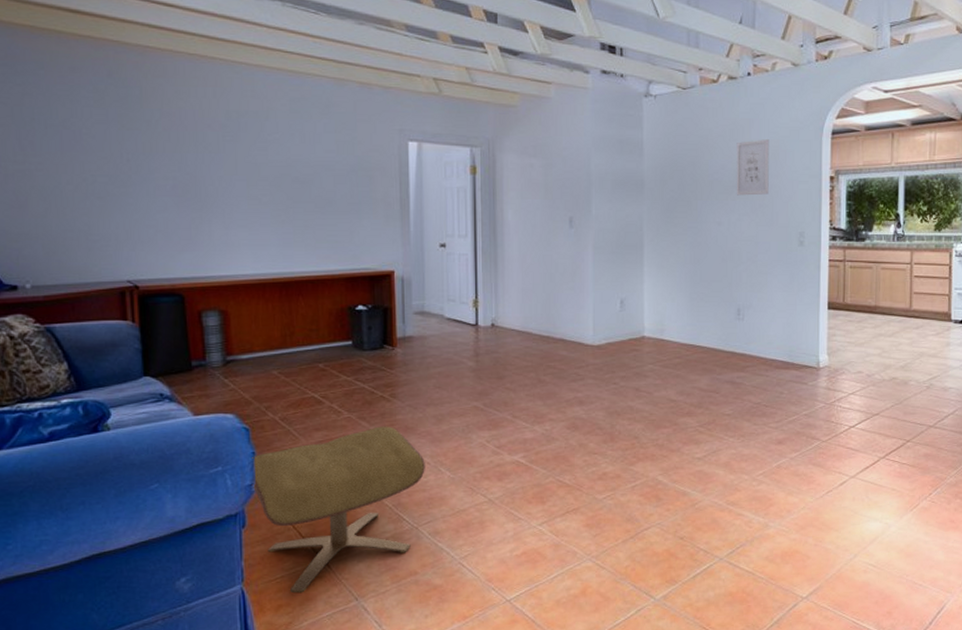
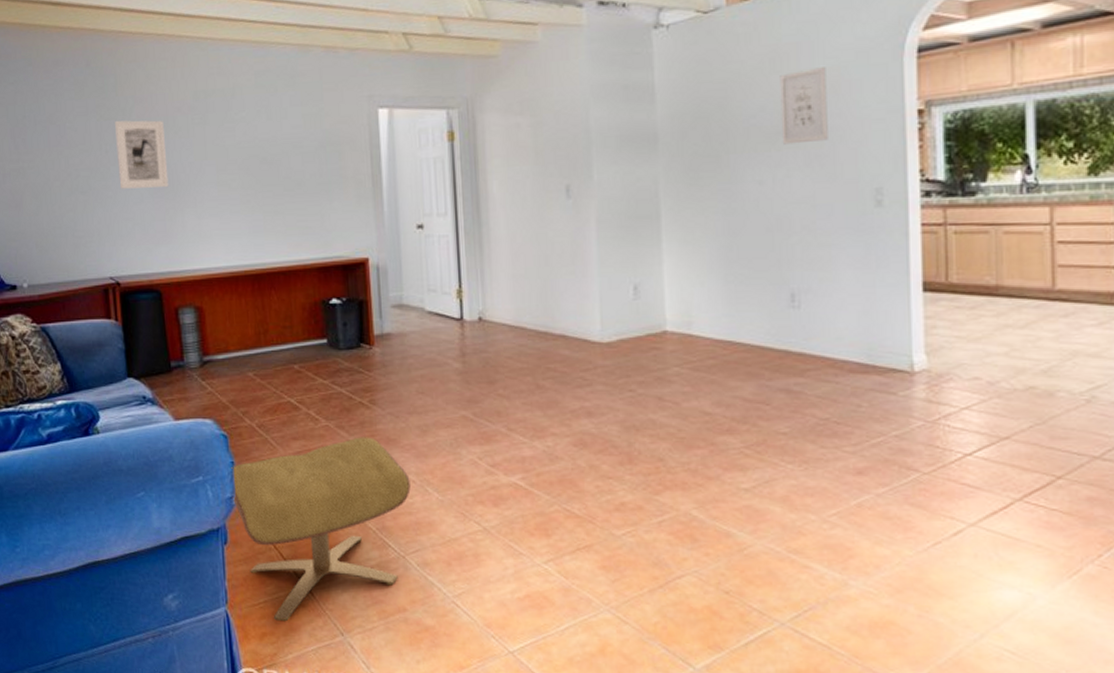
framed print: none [139,131,196,199] -> present [115,120,169,189]

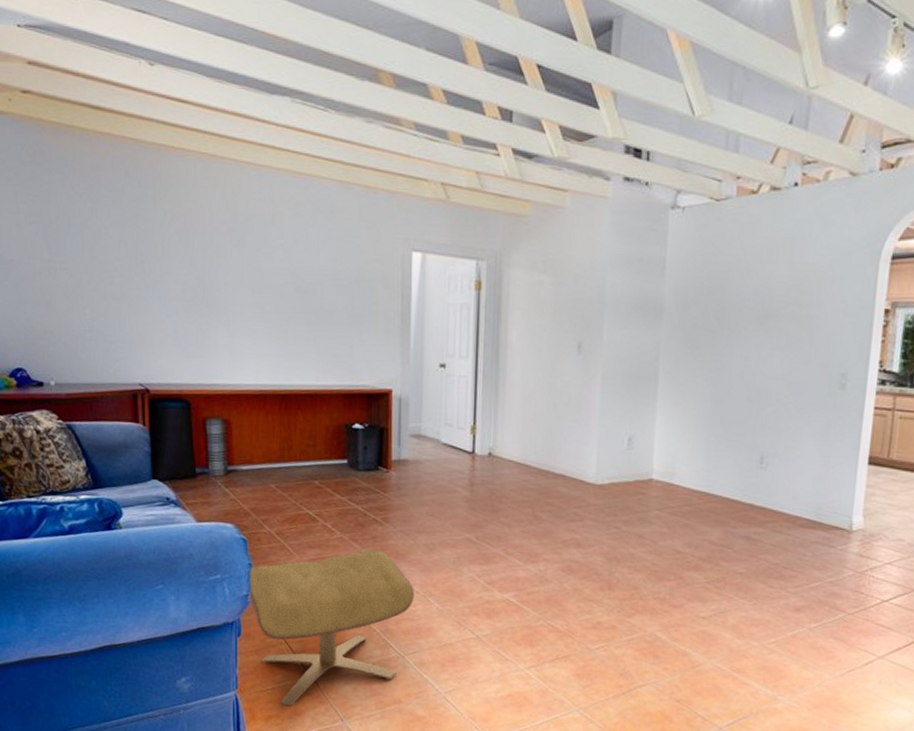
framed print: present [115,120,169,189] -> none [152,232,203,304]
wall art: present [780,67,828,145] -> none [769,262,814,328]

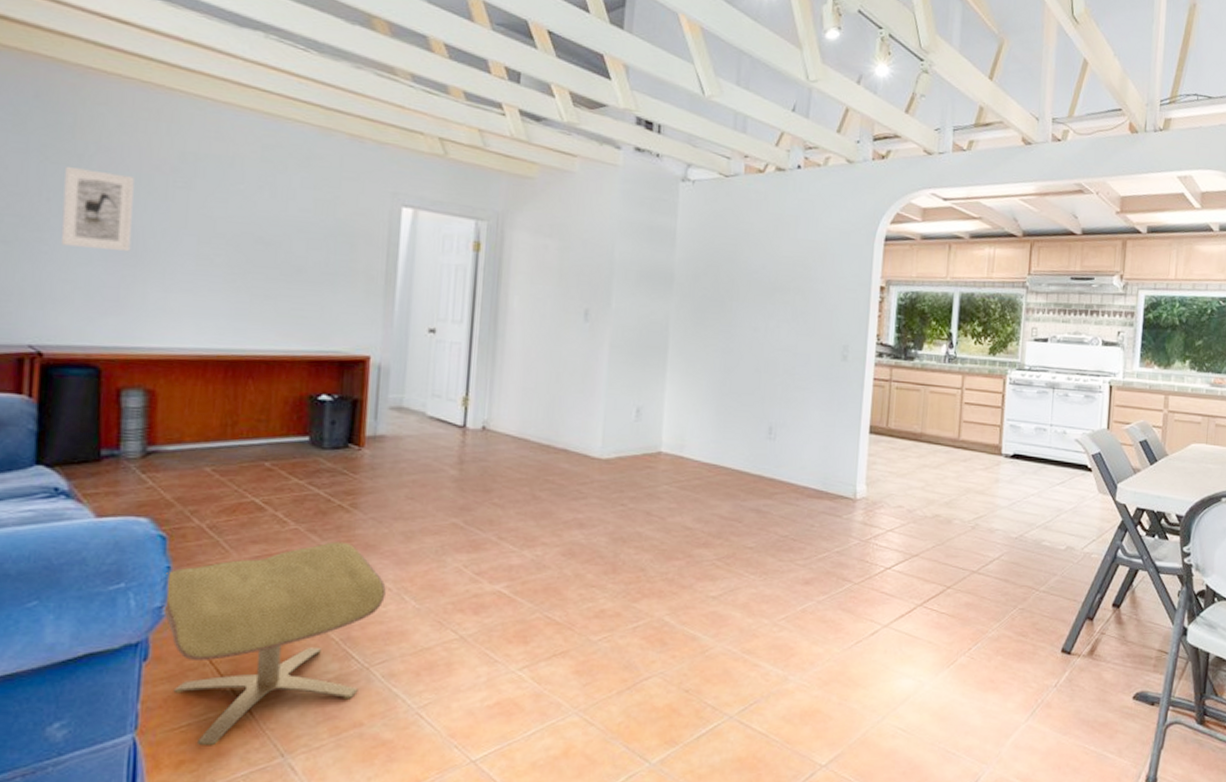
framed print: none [152,232,203,304] -> present [60,166,134,252]

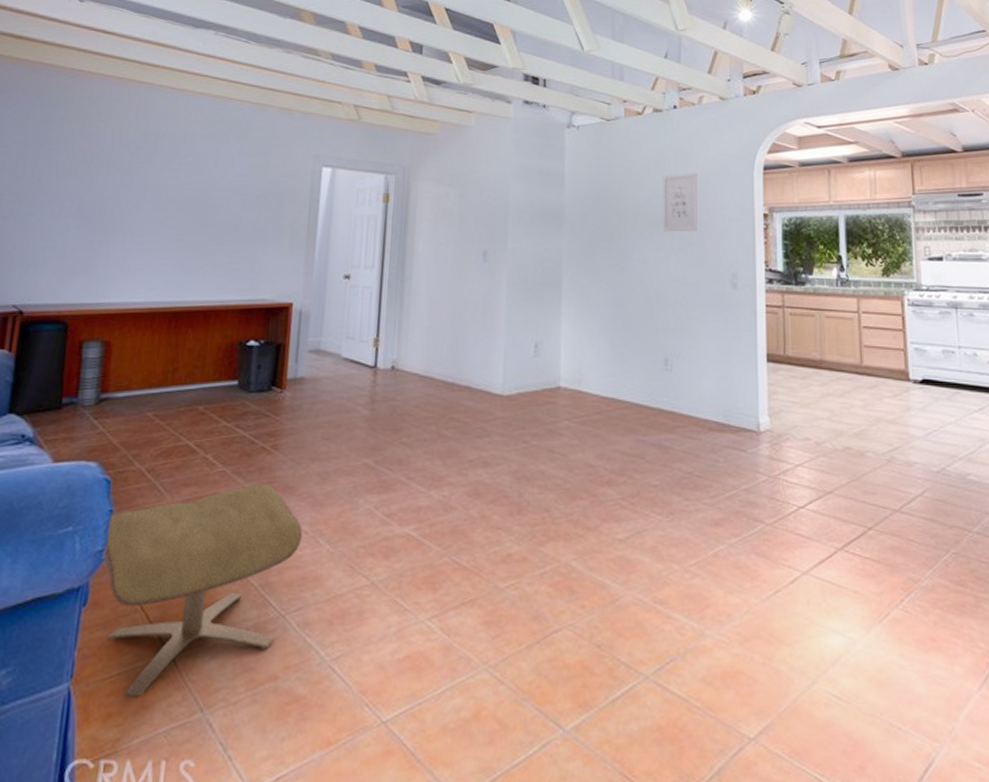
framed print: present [60,166,134,252] -> none [46,150,107,220]
wall art: none [776,239,817,301] -> present [662,173,698,232]

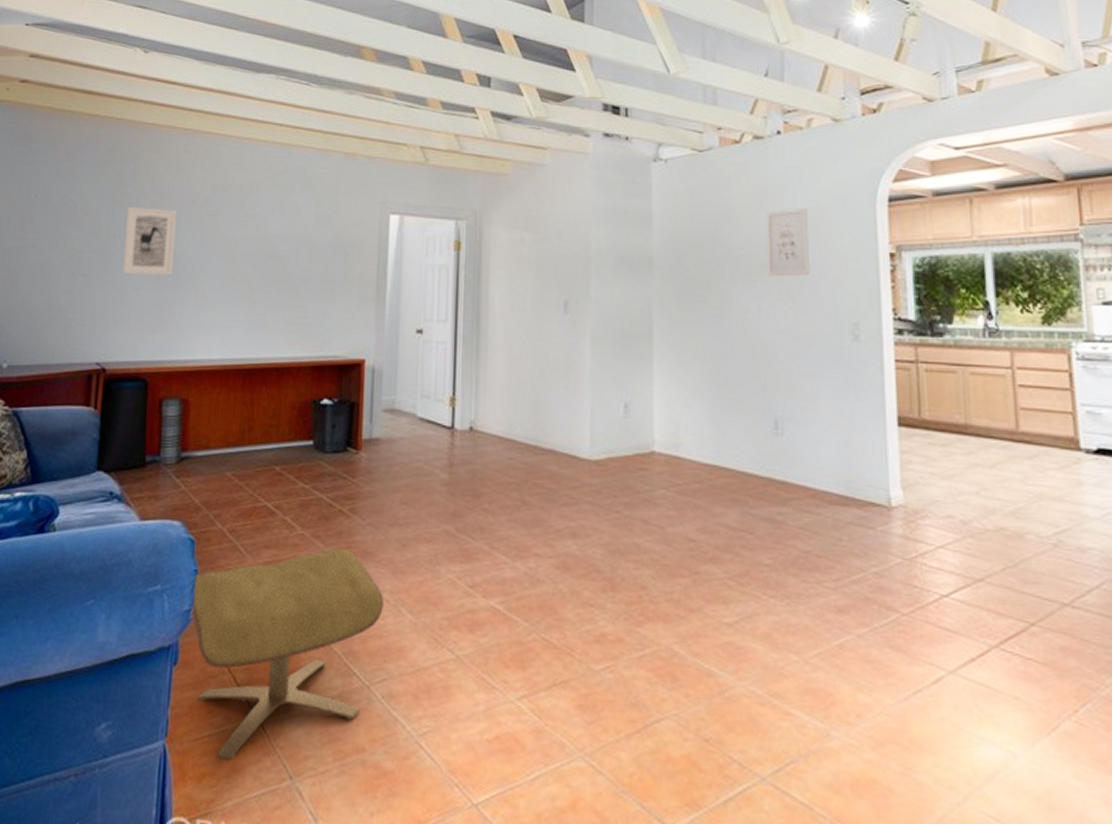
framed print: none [46,150,107,220] -> present [122,206,177,276]

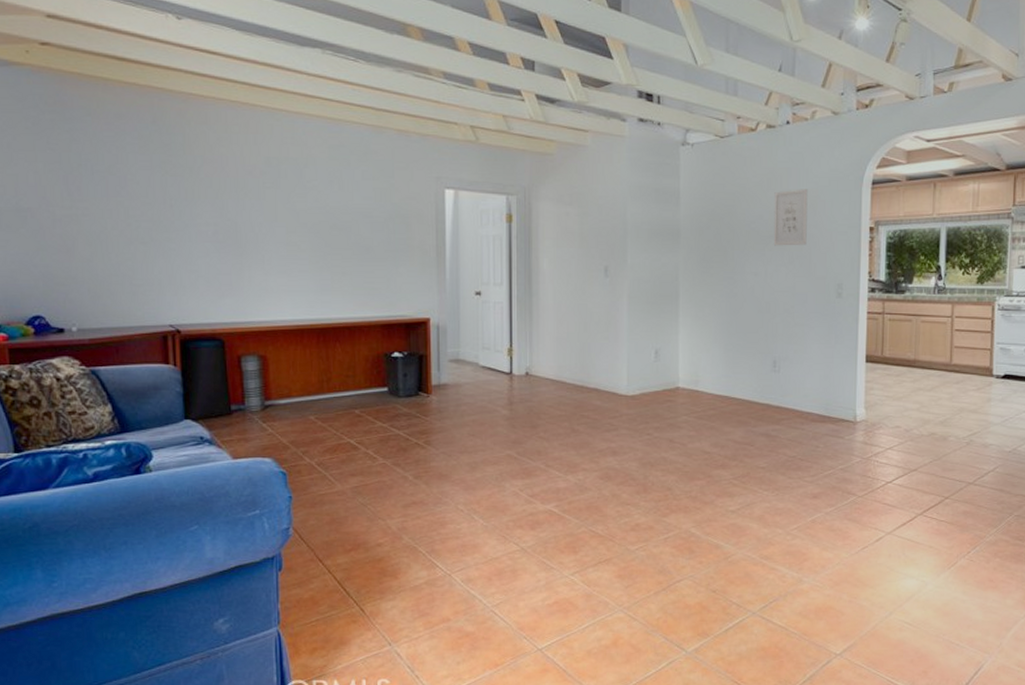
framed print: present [122,206,177,276] -> none [181,177,237,245]
ottoman: present [189,548,384,759] -> none [288,473,459,636]

